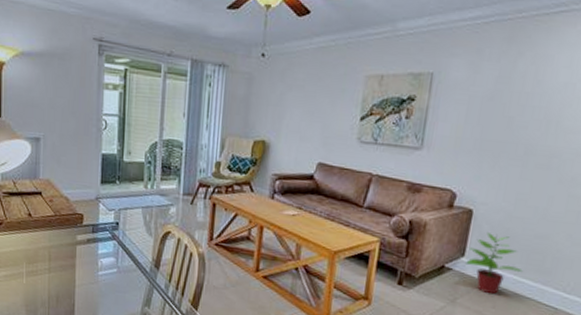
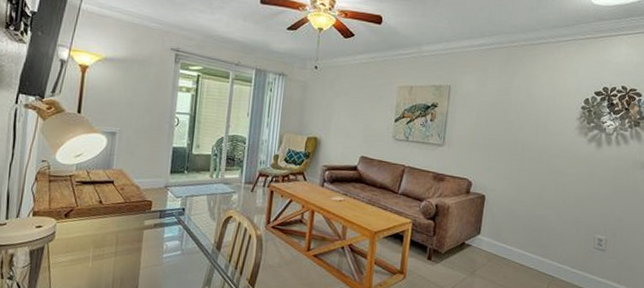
potted plant: present [466,233,523,295] -> none [481,214,526,266]

